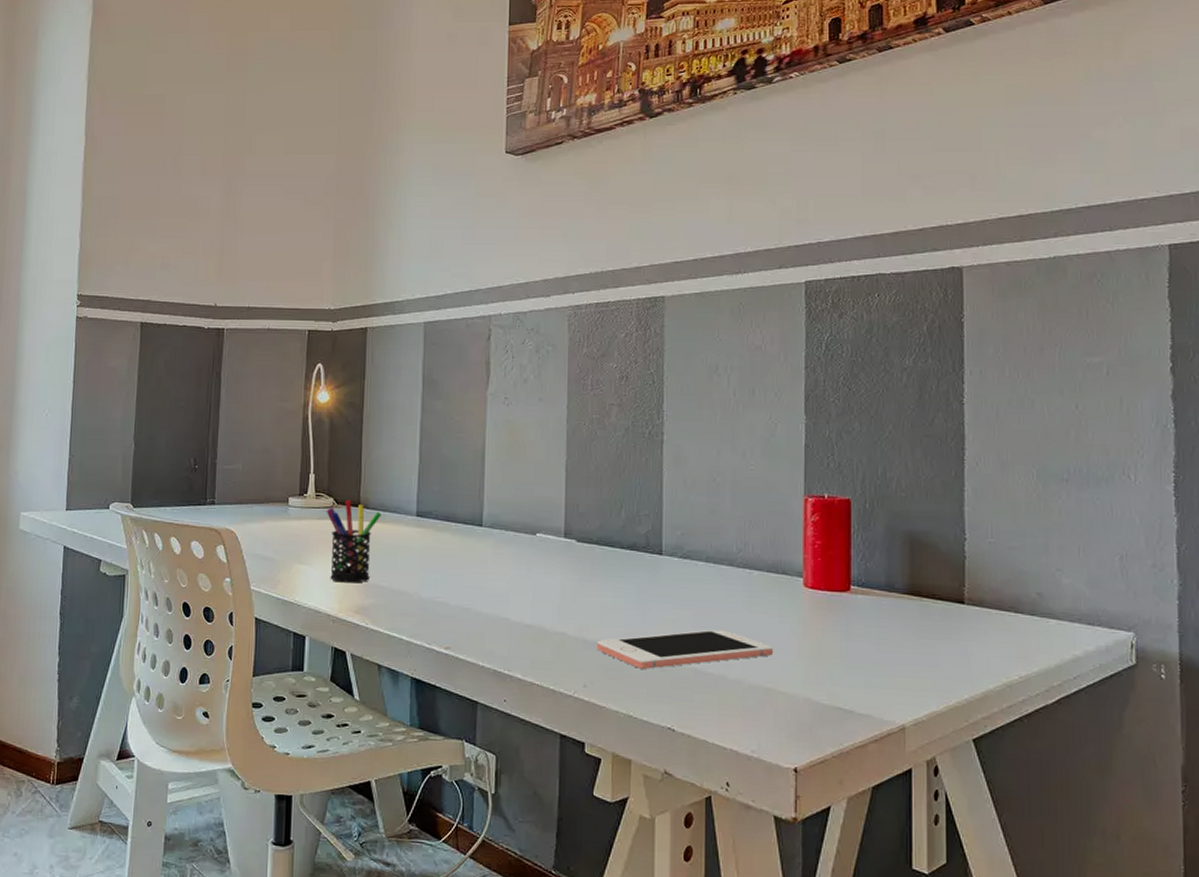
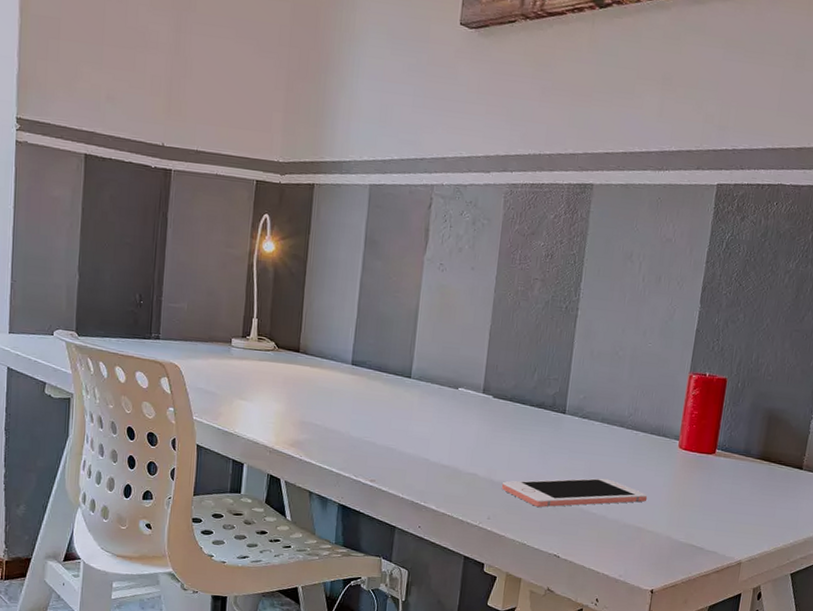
pen holder: present [326,500,382,583] -> none [267,345,319,420]

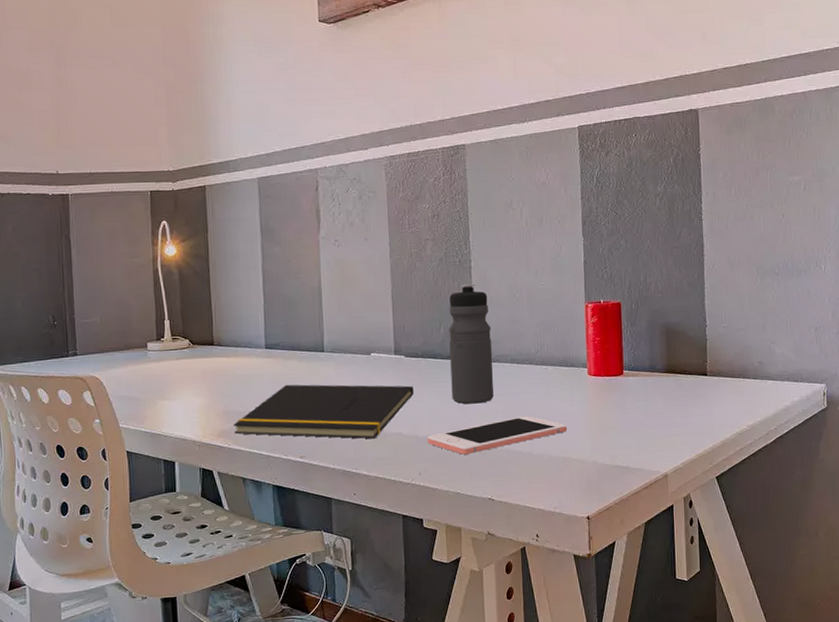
notepad: none [307,404,497,475] -> present [233,384,414,439]
water bottle: none [534,332,589,458] -> present [449,283,494,404]

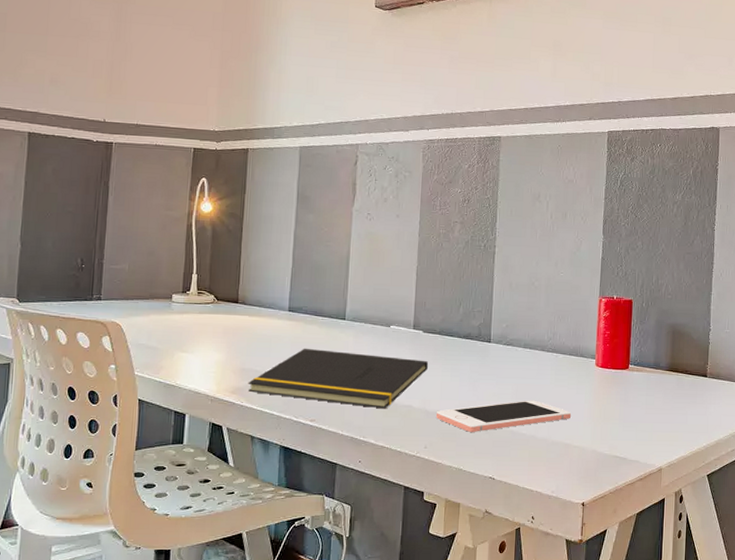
water bottle: present [449,283,494,404] -> none [464,268,509,384]

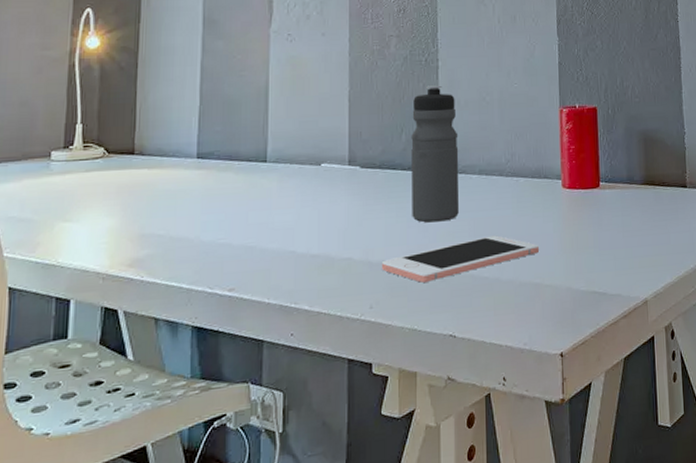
notepad: present [248,348,428,409] -> none [149,201,368,266]
water bottle: none [464,268,509,384] -> present [411,85,459,223]

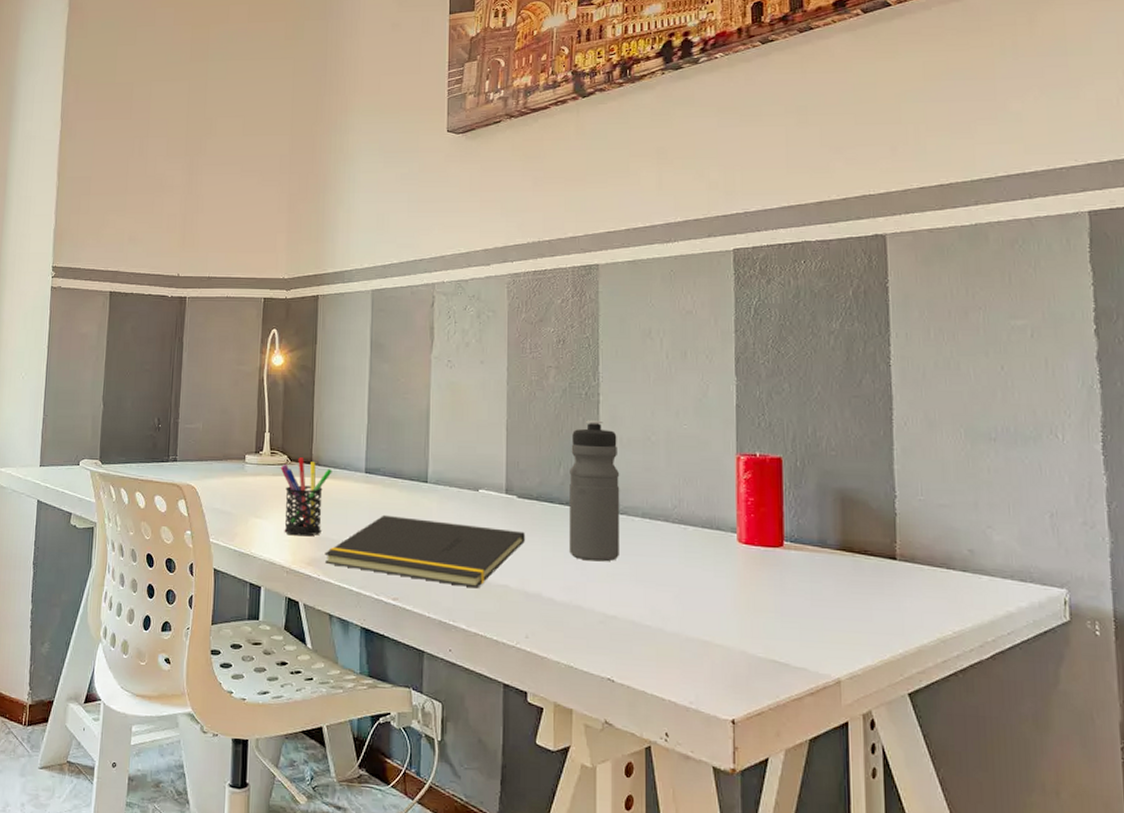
pen holder: none [95,148,159,237] -> present [280,457,332,536]
notepad: none [149,201,368,266] -> present [324,514,525,589]
cell phone: present [381,235,540,283] -> none [537,583,710,621]

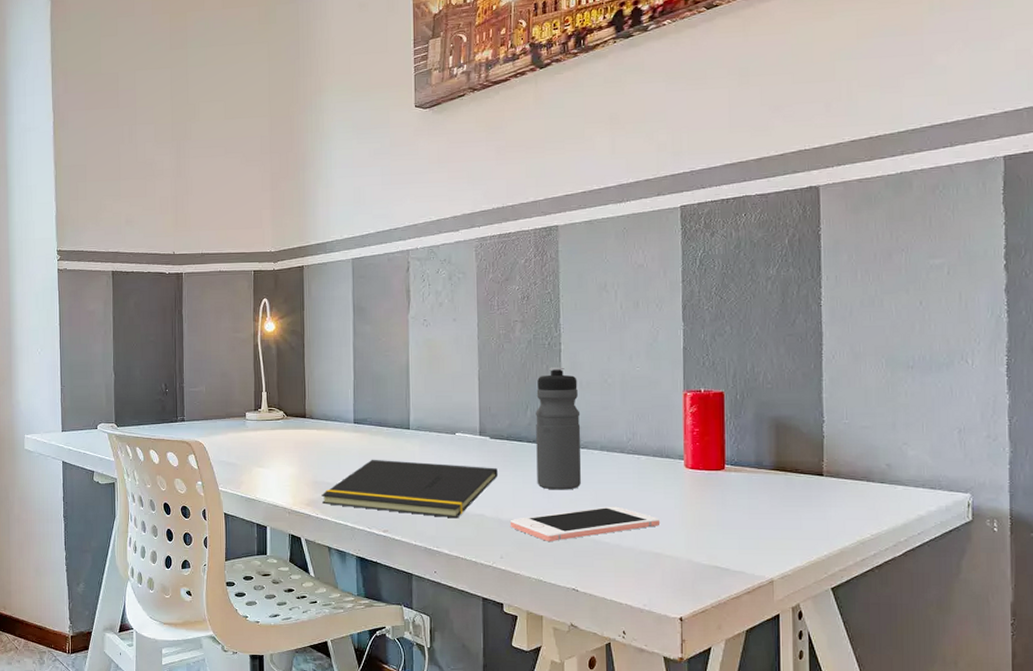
pen holder: present [280,457,332,536] -> none [277,412,324,481]
cell phone: none [537,583,710,621] -> present [510,506,661,541]

